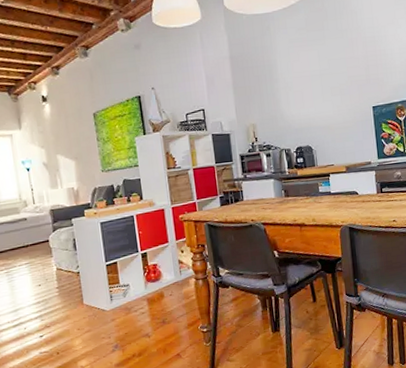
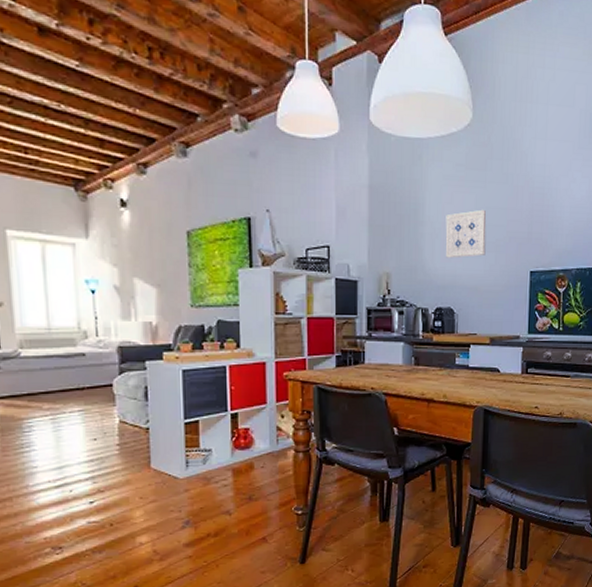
wall art: none [295,61,333,106] -> present [445,209,487,258]

